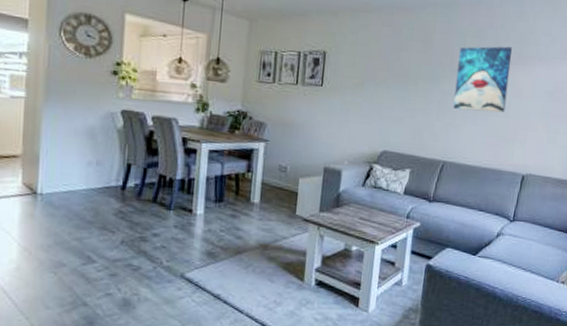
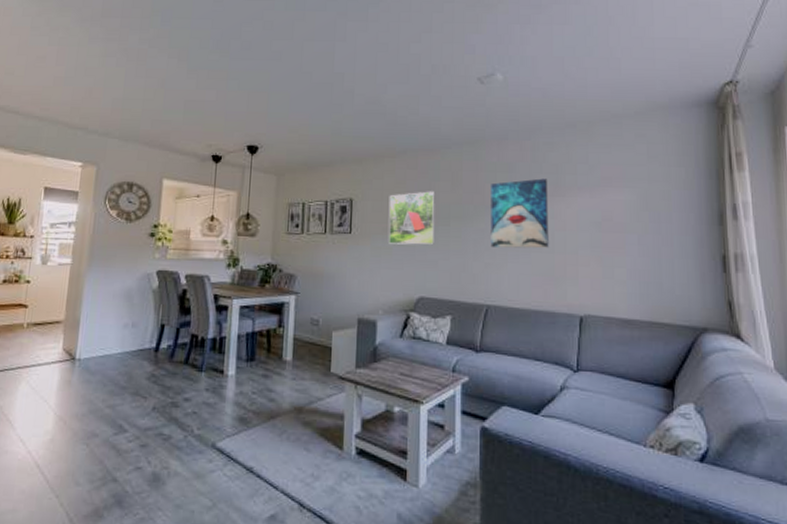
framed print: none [358,50,407,102] -> present [388,191,435,245]

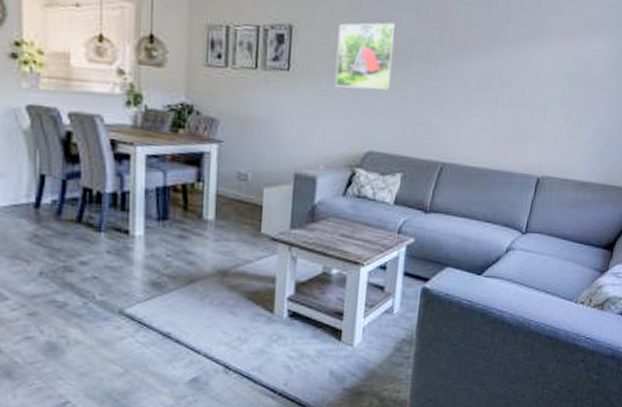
wall art: present [490,178,549,249] -> none [454,17,527,101]

